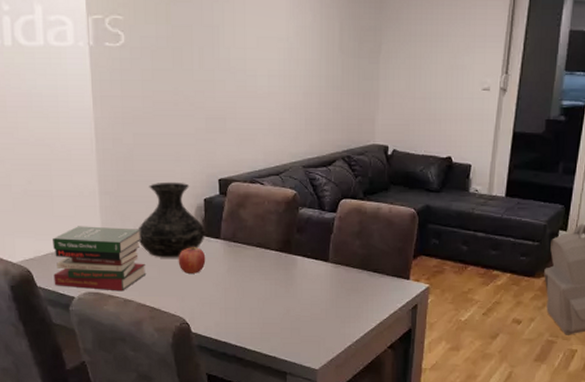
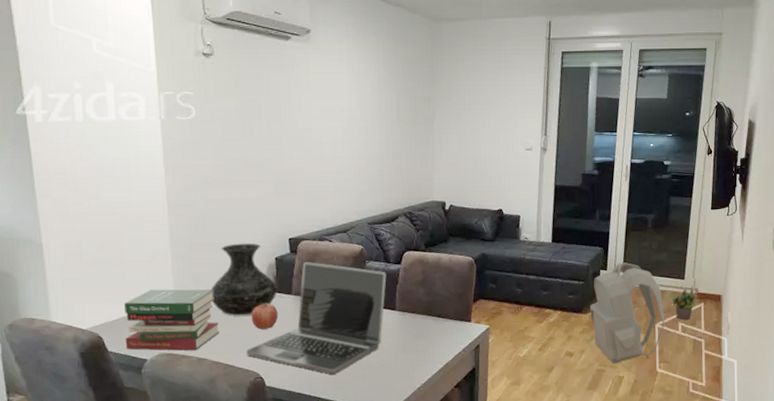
laptop: none [173,205,320,325] -> present [246,262,387,374]

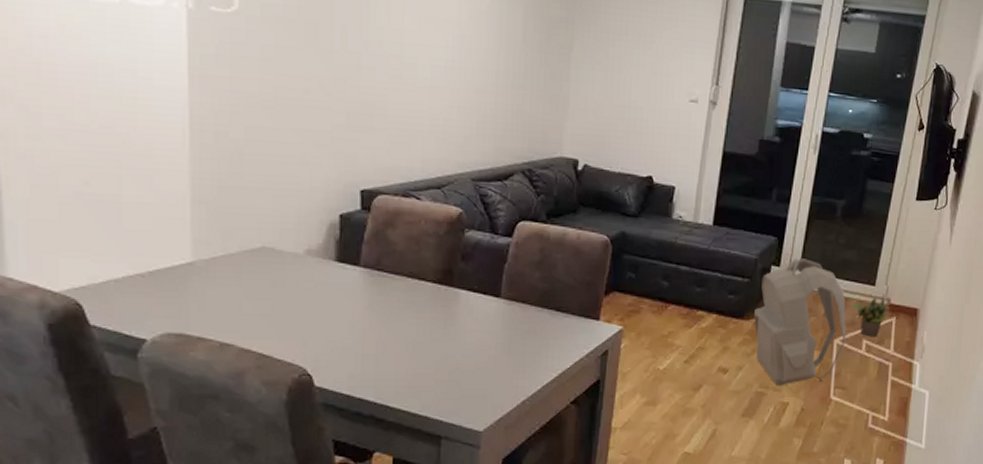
books: present [124,289,220,351] -> none [116,244,255,333]
vase: present [210,243,277,316] -> none [244,190,339,290]
laptop: present [246,262,387,374] -> none [290,224,492,376]
fruit: present [251,302,278,329] -> none [300,274,339,310]

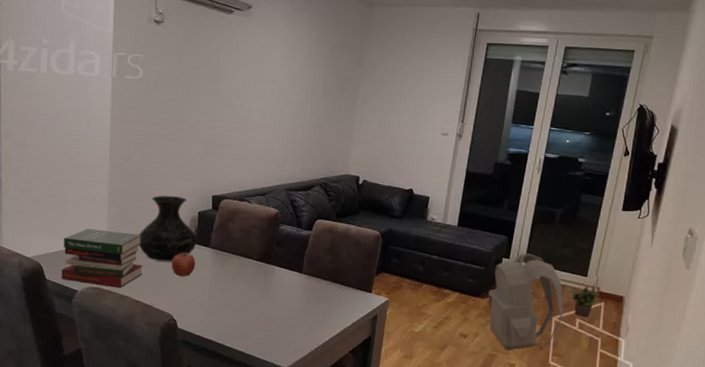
books: none [116,244,255,333] -> present [61,228,143,288]
vase: none [244,190,339,290] -> present [138,195,197,262]
fruit: none [300,274,339,310] -> present [171,252,196,276]

